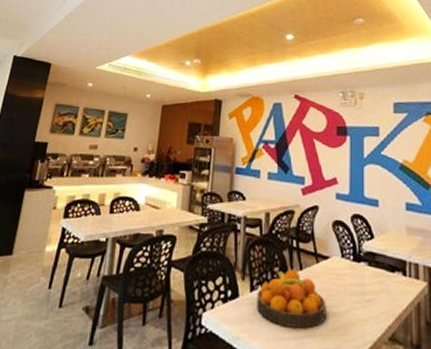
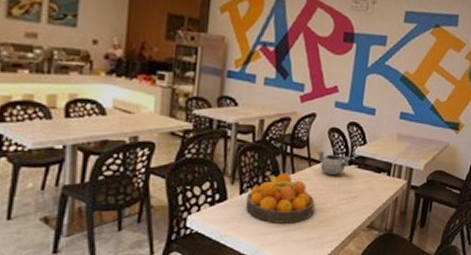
decorative bowl: none [324,244,360,274] -> present [317,150,352,176]

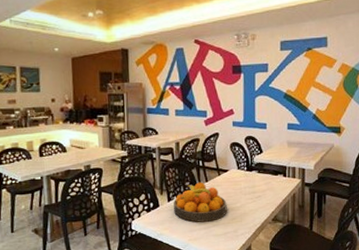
decorative bowl: present [317,150,352,176] -> none [224,161,252,181]

